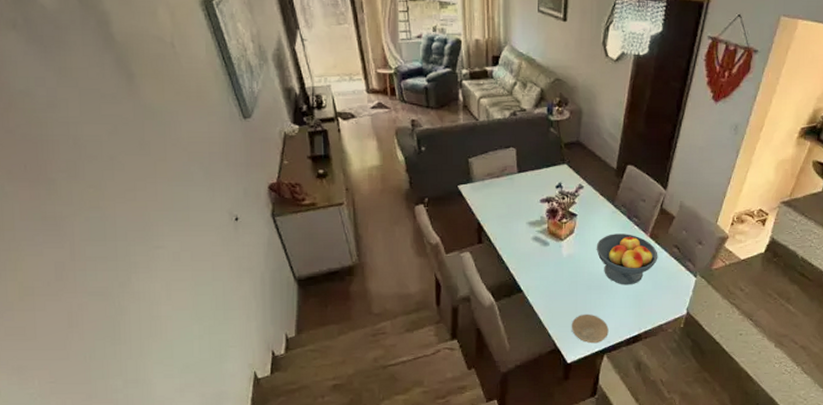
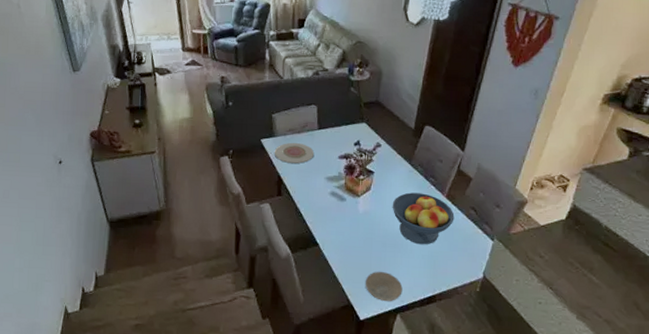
plate: none [472,187,515,209] -> present [274,142,315,163]

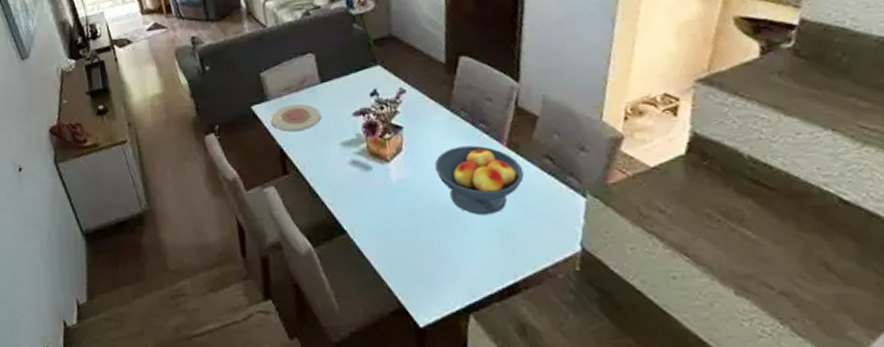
plate: present [365,272,403,302] -> none [417,258,471,299]

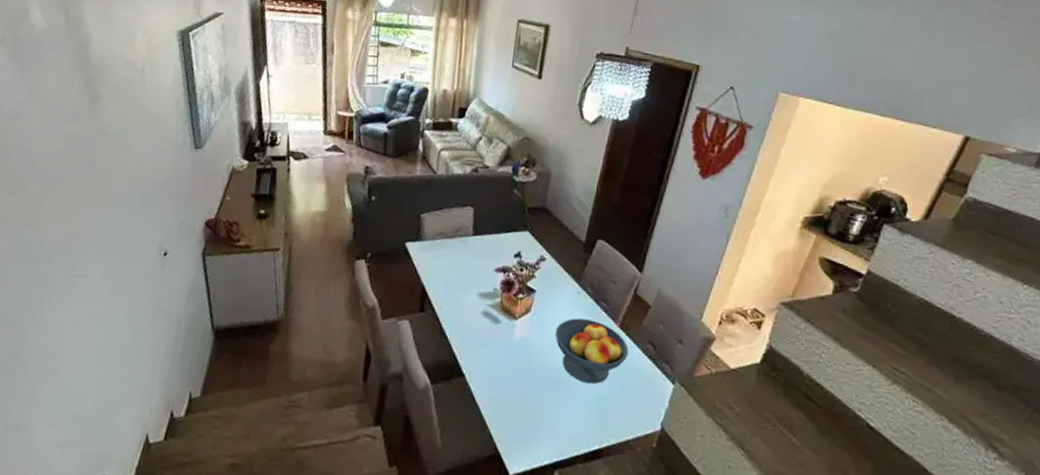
plate: present [270,103,322,131] -> none [419,248,467,274]

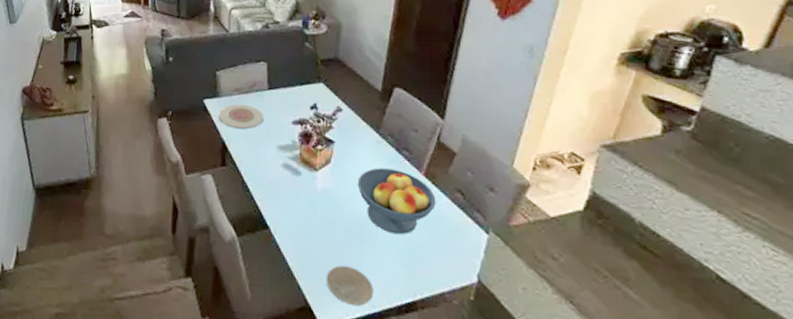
plate: none [419,248,467,274] -> present [218,104,264,129]
plate: none [517,414,563,454] -> present [326,266,373,307]

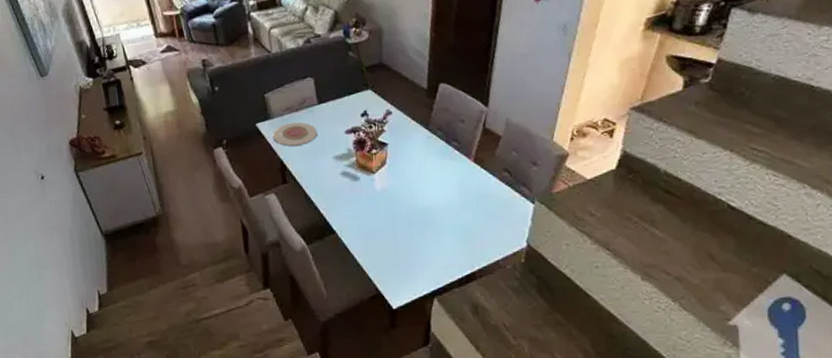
plate: present [326,266,373,307] -> none [393,253,437,286]
fruit bowl: present [357,168,436,235] -> none [412,160,486,218]

